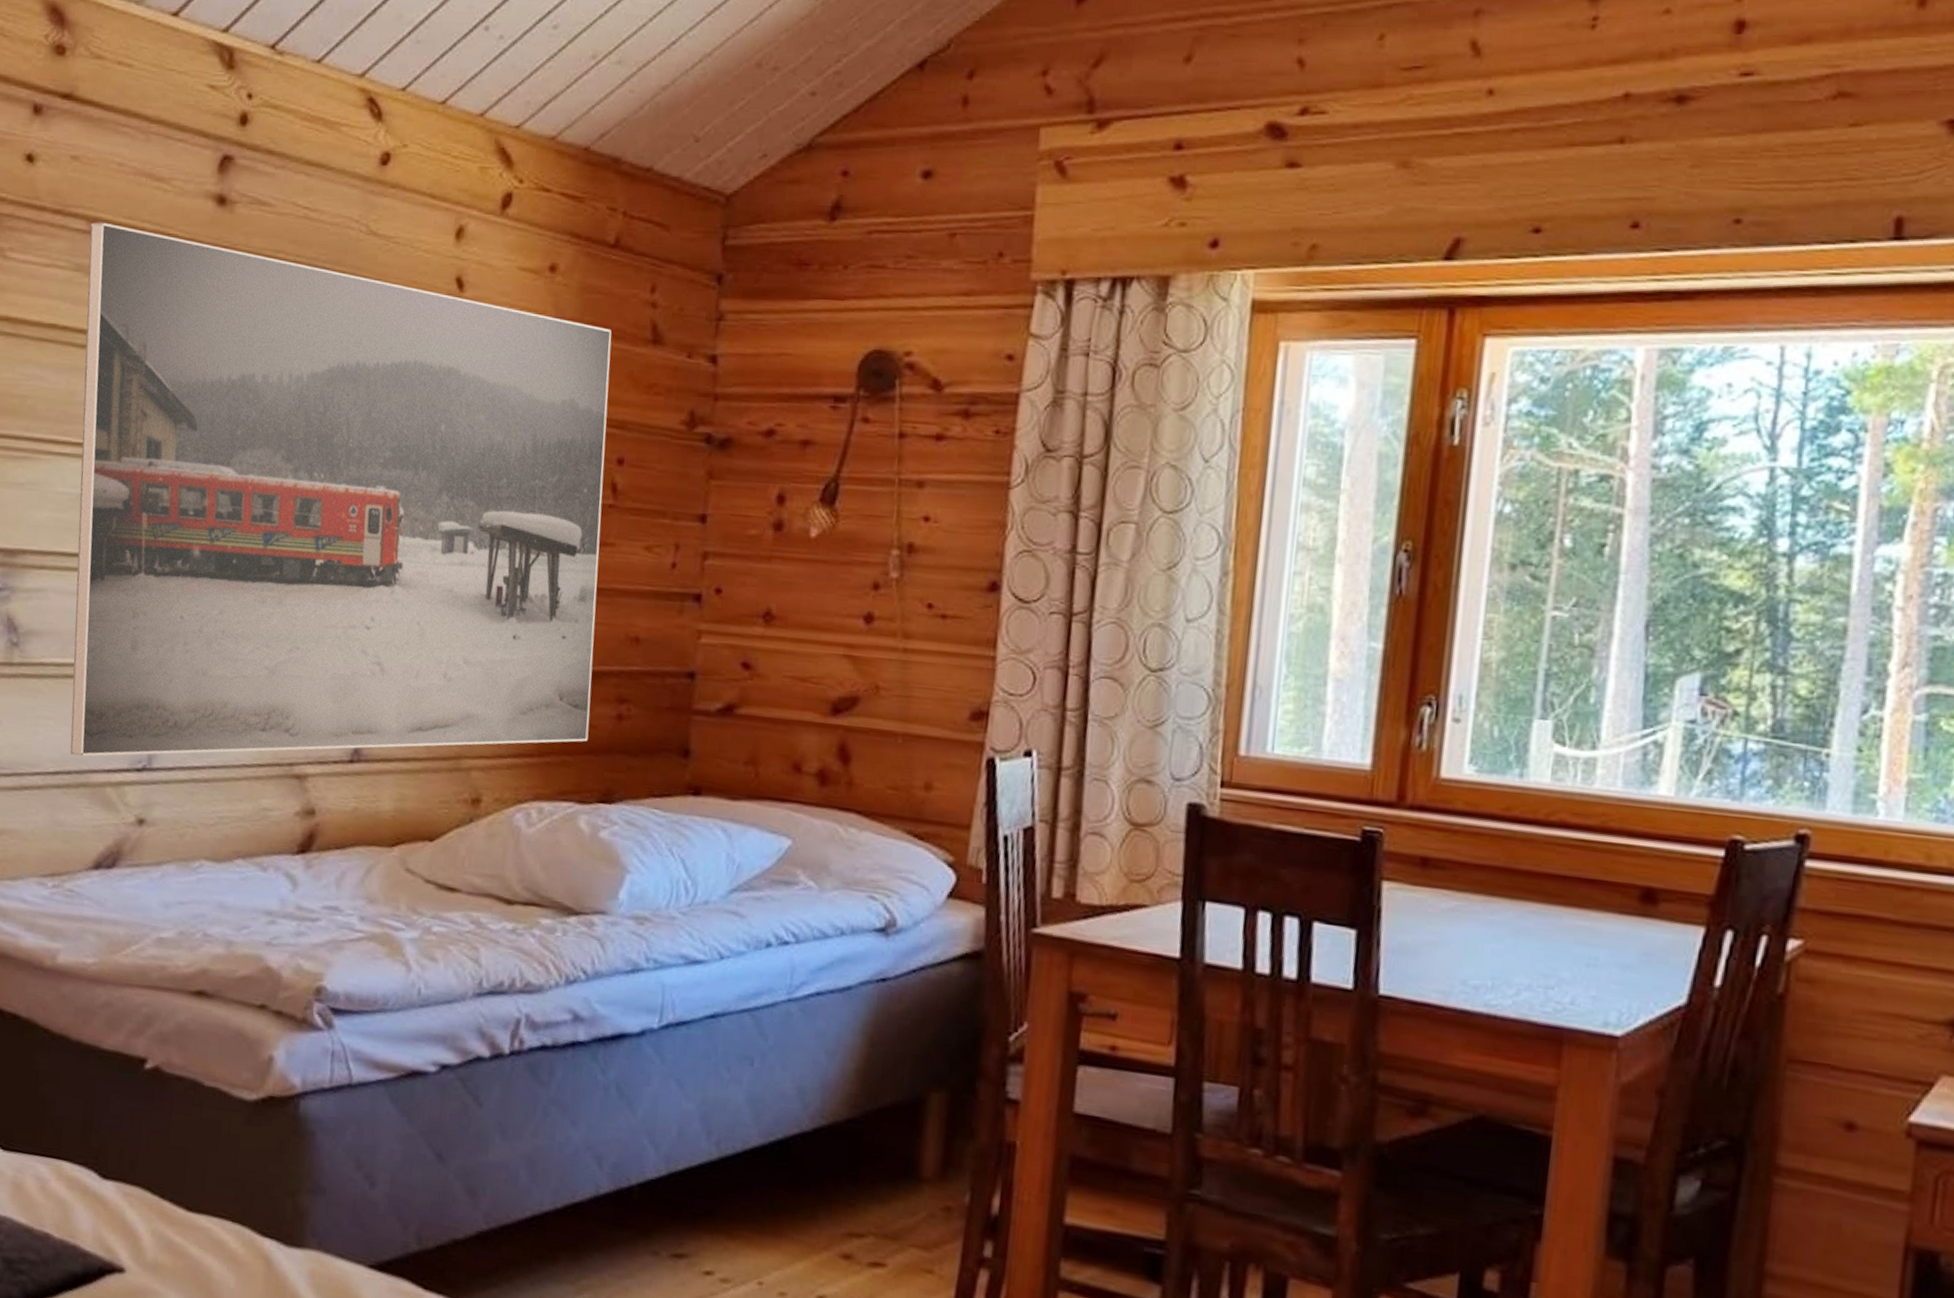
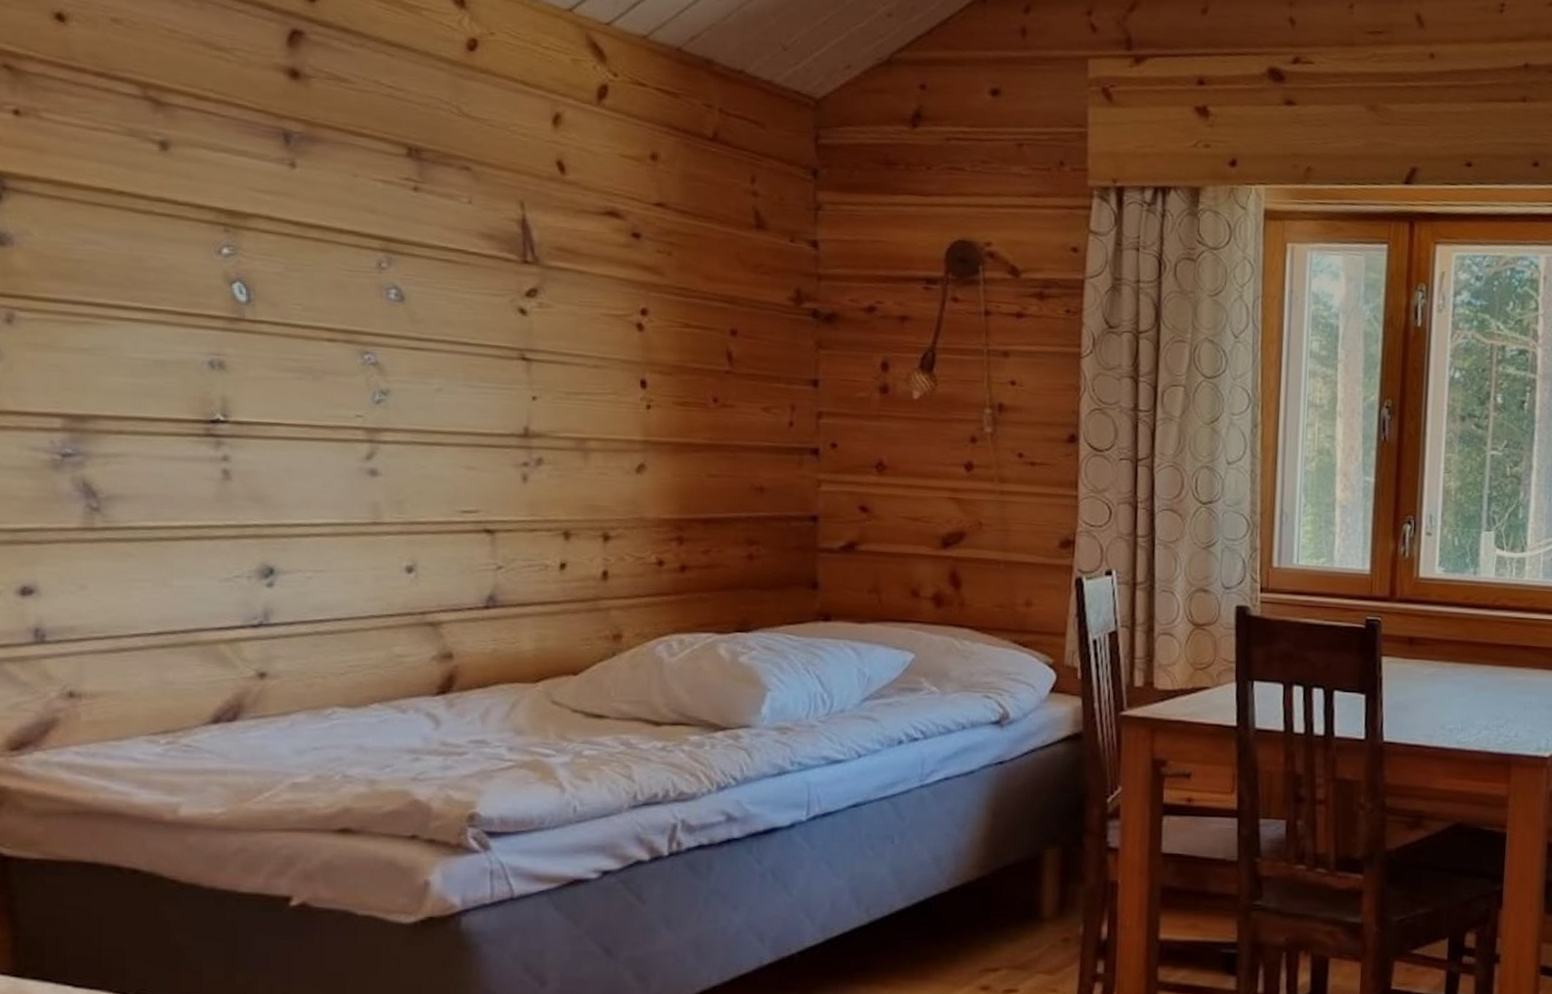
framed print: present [70,222,612,757] -> none [142,87,722,617]

